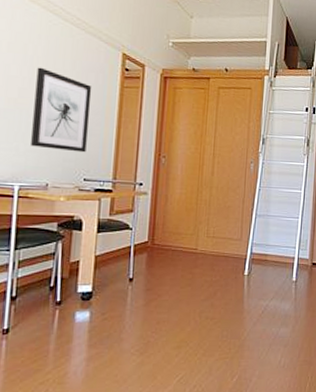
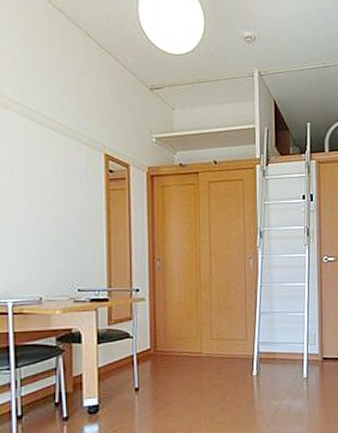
wall art: present [31,67,92,153] -> none [18,176,78,263]

